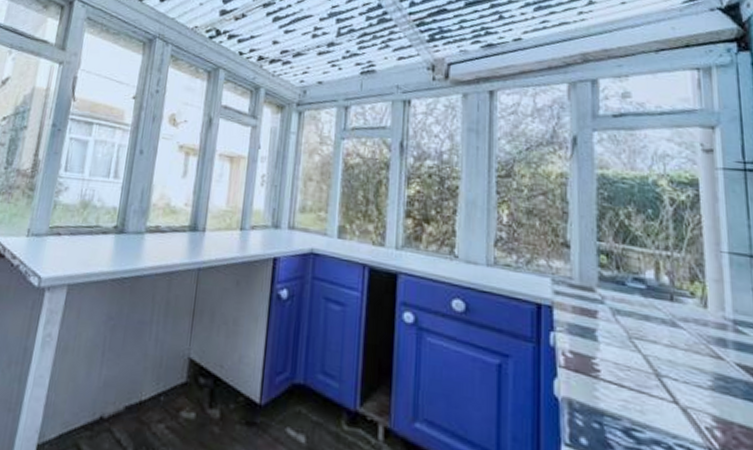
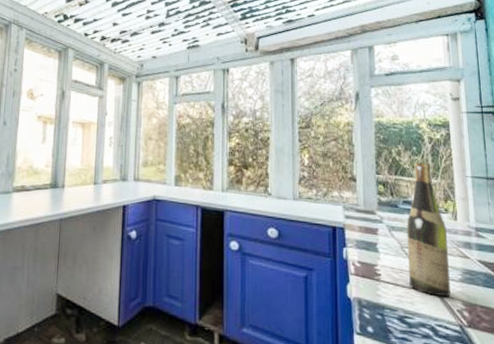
wine bottle: none [637,228,696,409] -> present [406,162,451,297]

